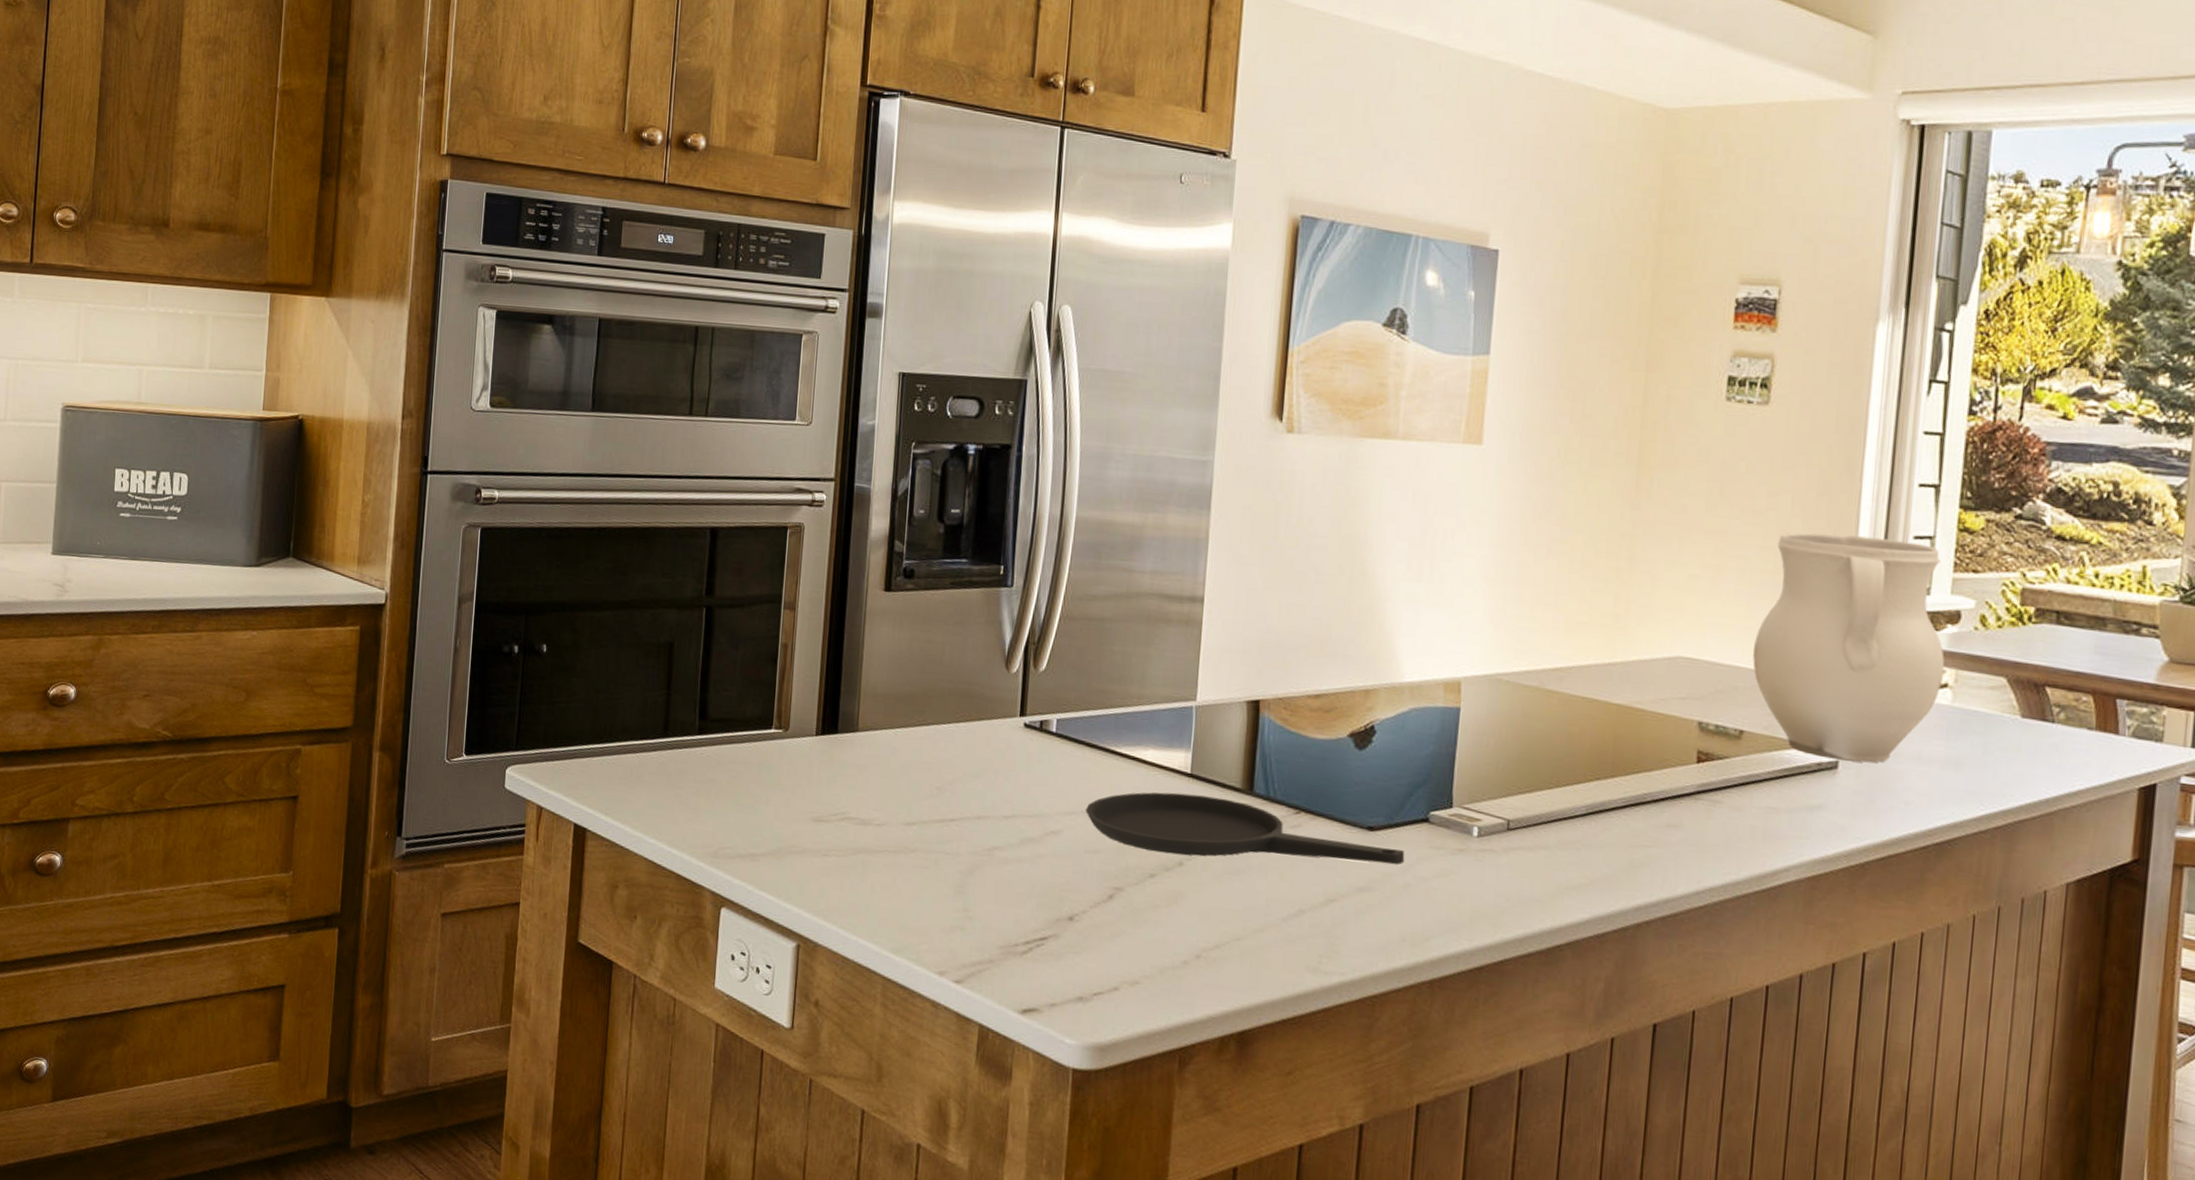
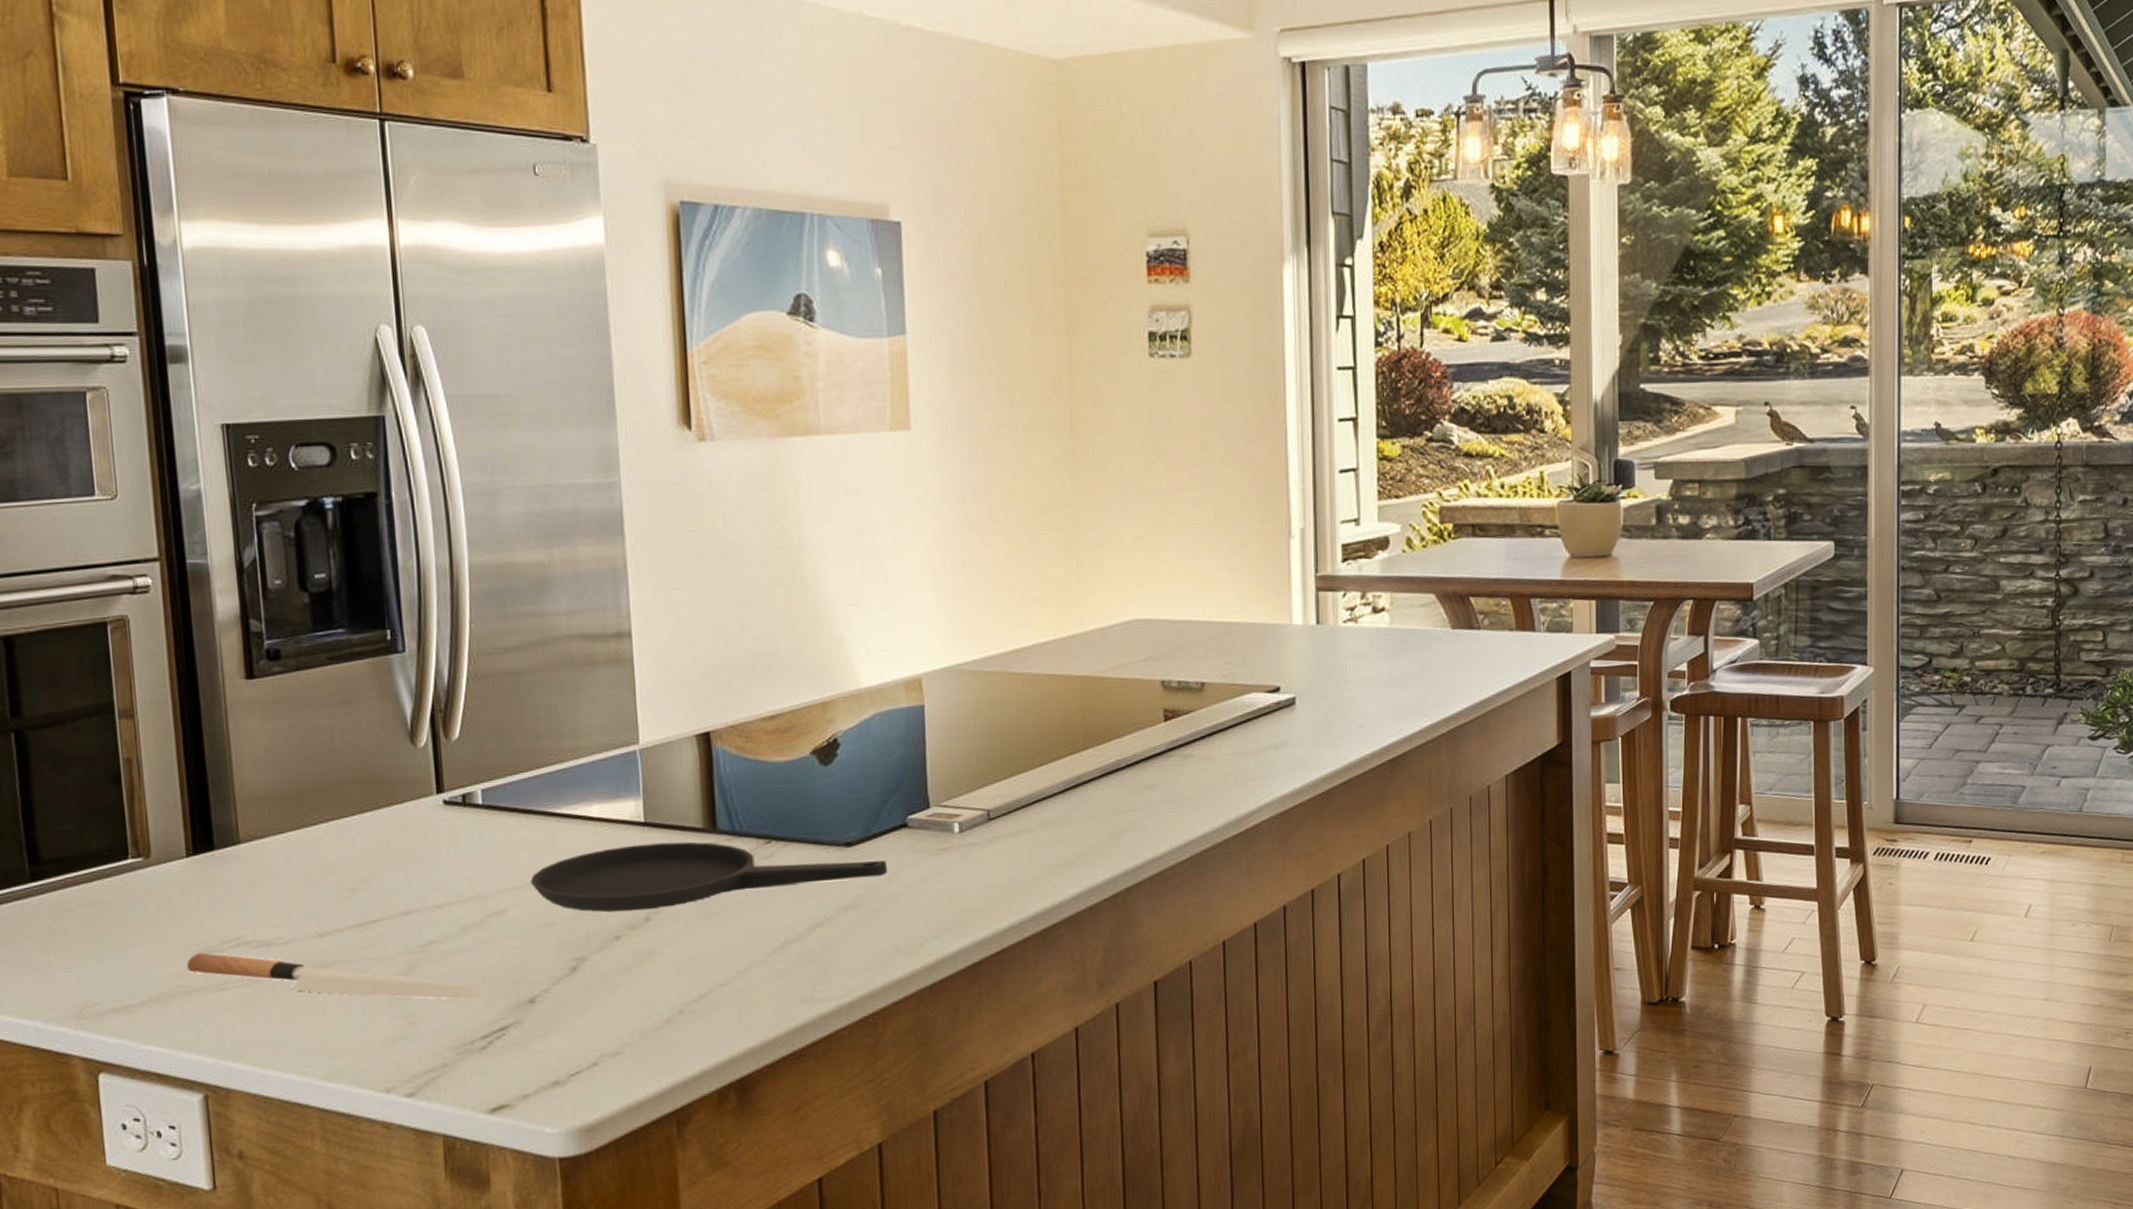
kitchen knife: none [802,819,1037,908] -> present [187,952,490,999]
ceramic jug: present [1753,532,1945,763] -> none [1205,475,1380,697]

